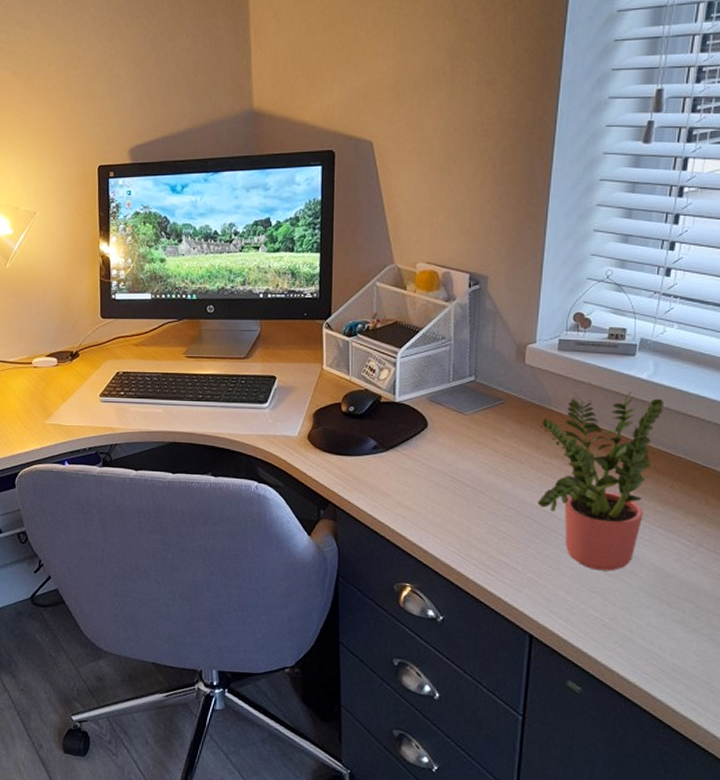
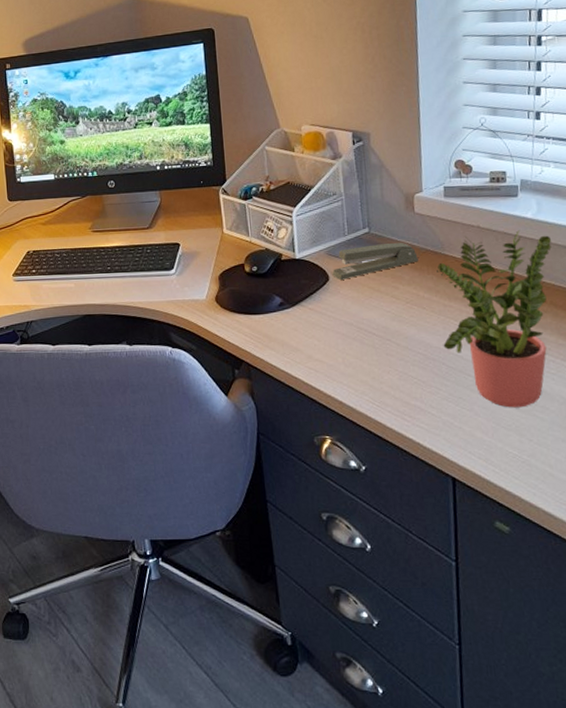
stapler: none [431,393,523,427] -> present [332,242,418,280]

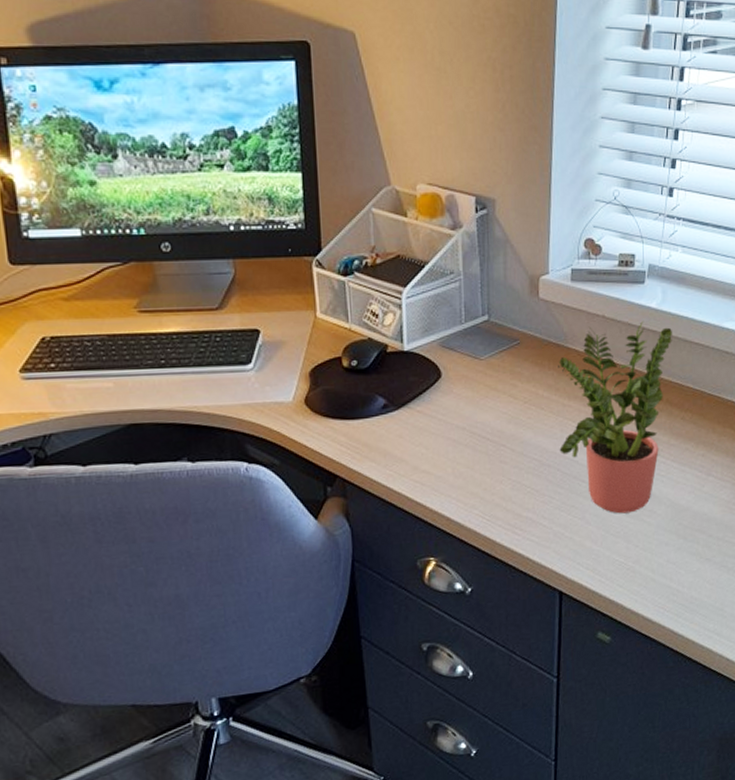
stapler: present [332,242,418,280] -> none [445,332,540,377]

